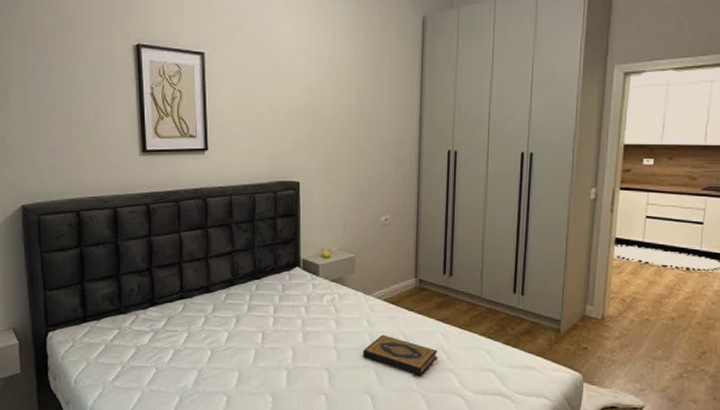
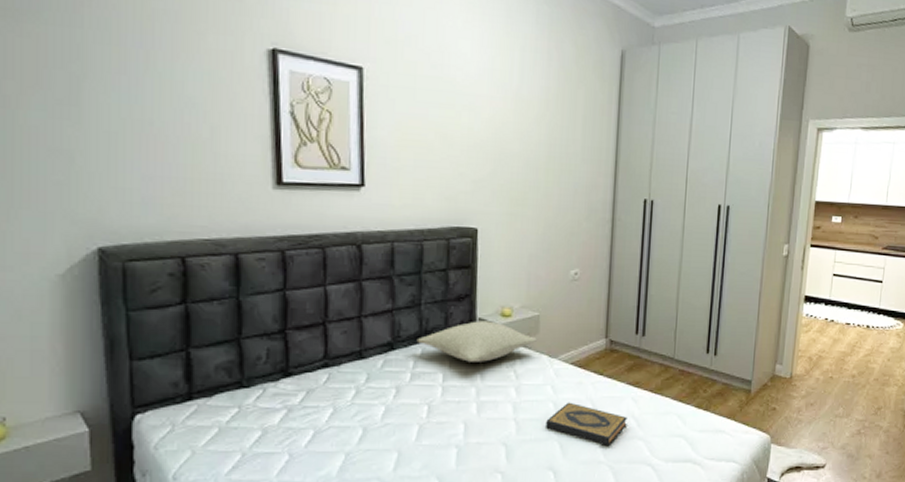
pillow: none [252,261,353,297] -> present [416,321,537,362]

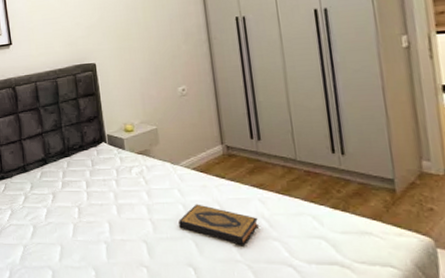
pillow: present [416,321,537,362] -> none [62,136,158,171]

